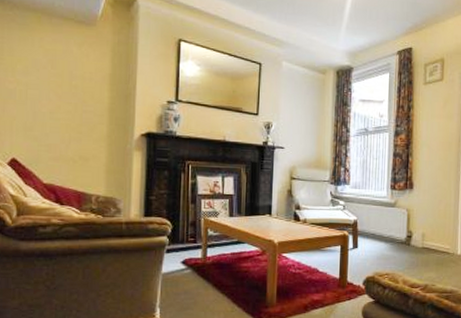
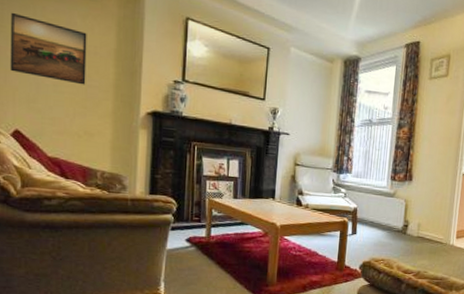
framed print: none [8,45,83,111] -> present [10,12,87,85]

